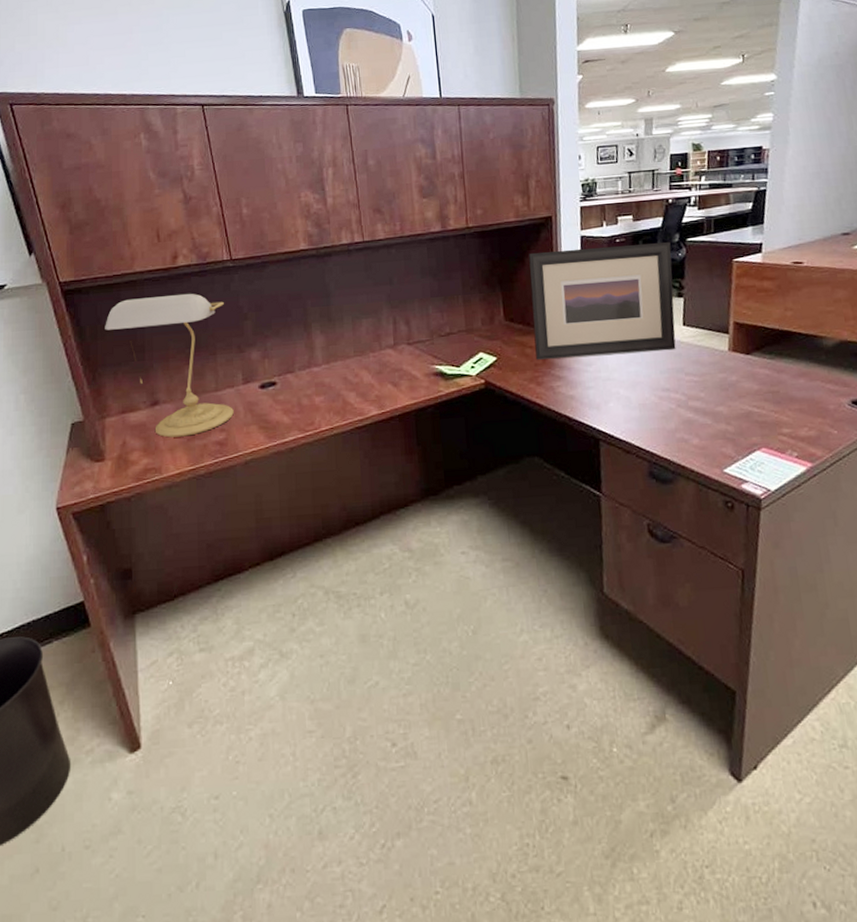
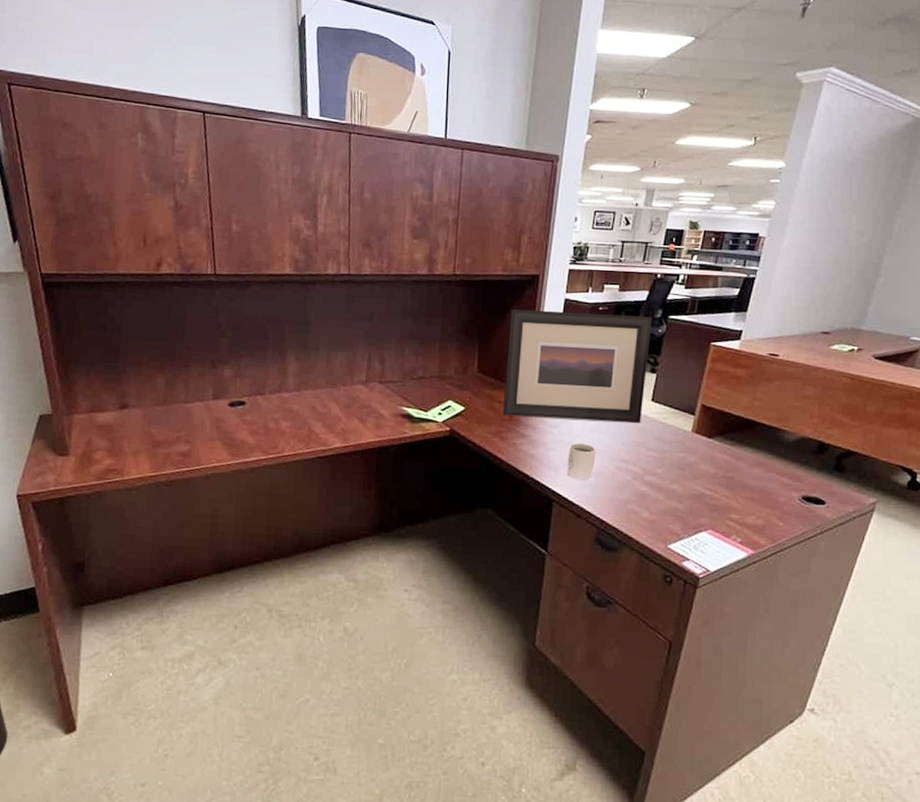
desk lamp: present [105,293,234,438] -> none [82,300,203,443]
mug: none [607,377,636,416] -> present [567,443,596,481]

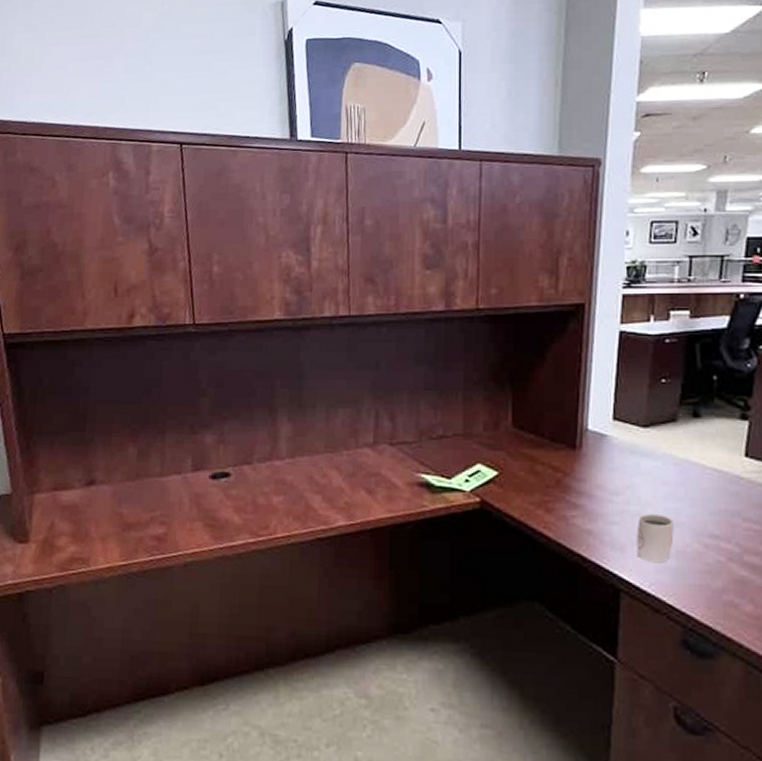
picture frame: present [502,308,652,423] -> none [547,346,738,485]

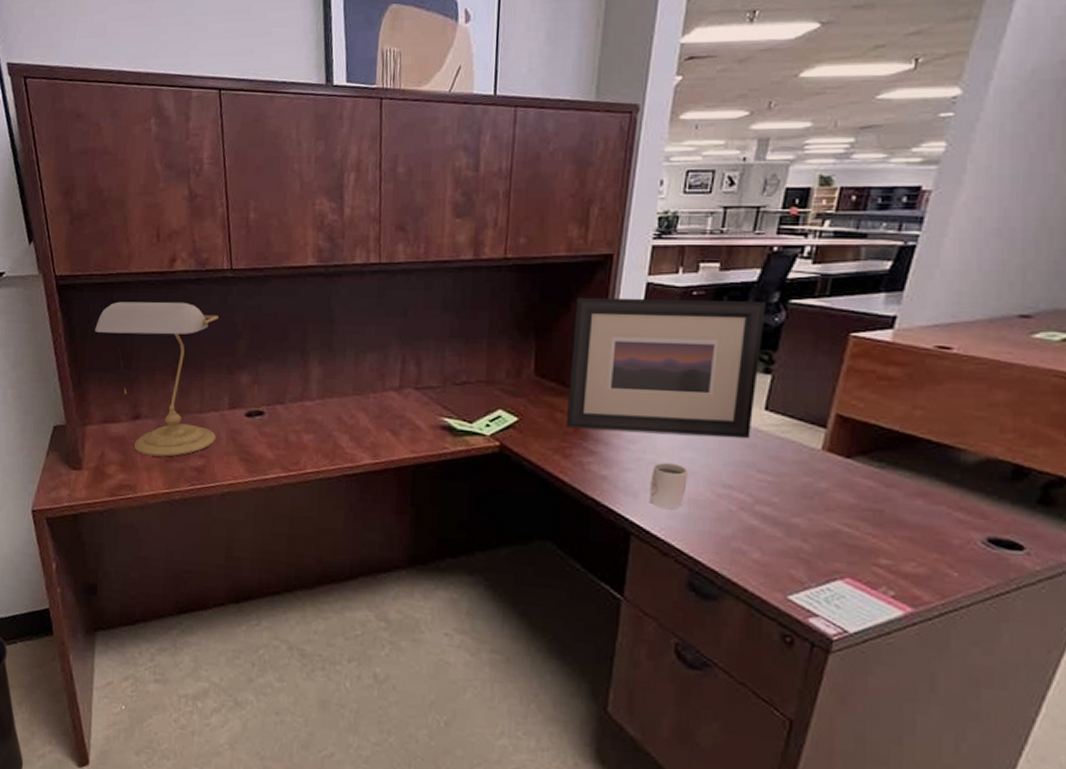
desk lamp: none [46,359,180,526] -> present [95,301,218,457]
picture frame: none [547,346,738,485] -> present [565,297,766,438]

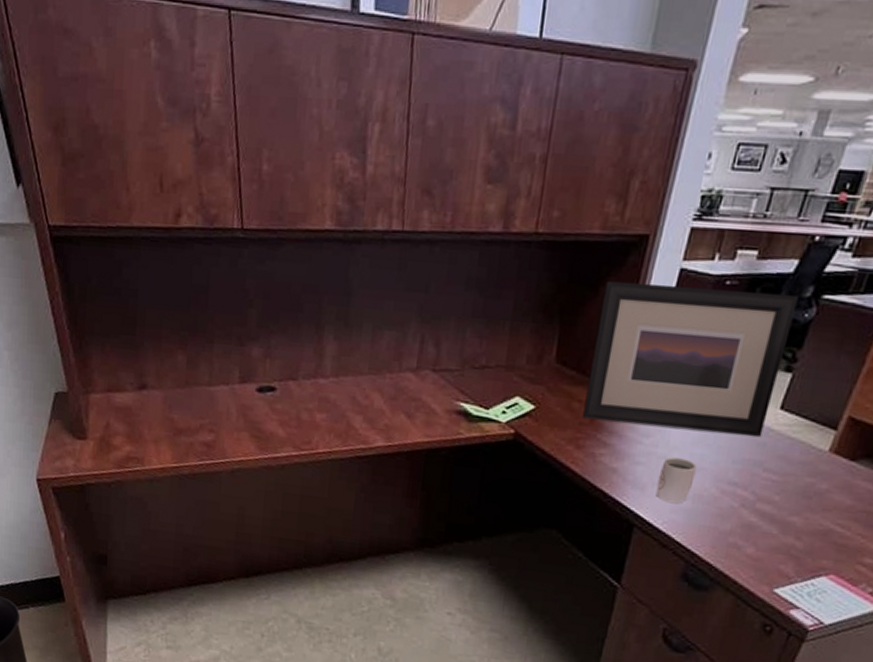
desk lamp: present [95,301,218,457] -> none [95,259,228,431]

